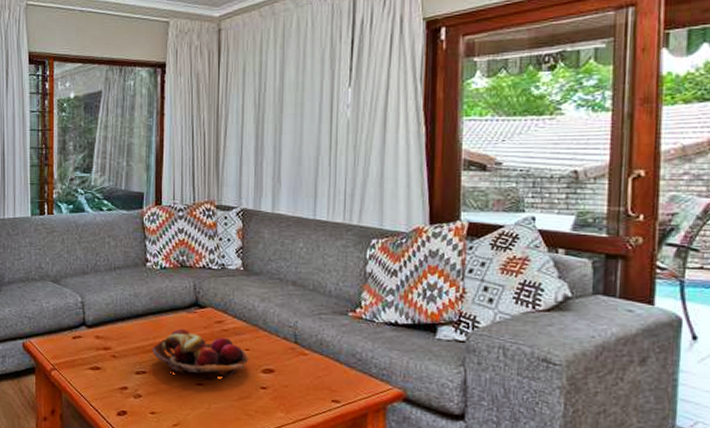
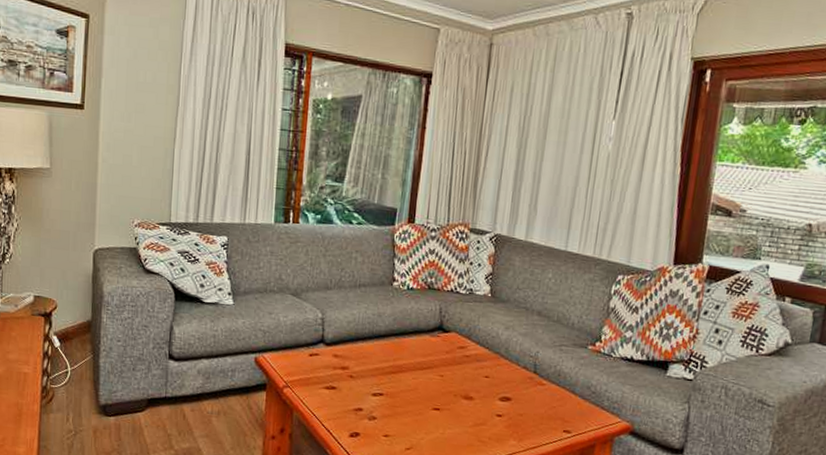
fruit basket: present [151,328,249,380] -> none [391,351,488,405]

